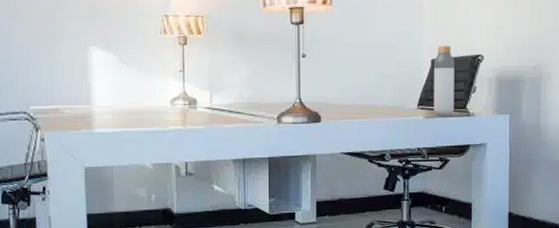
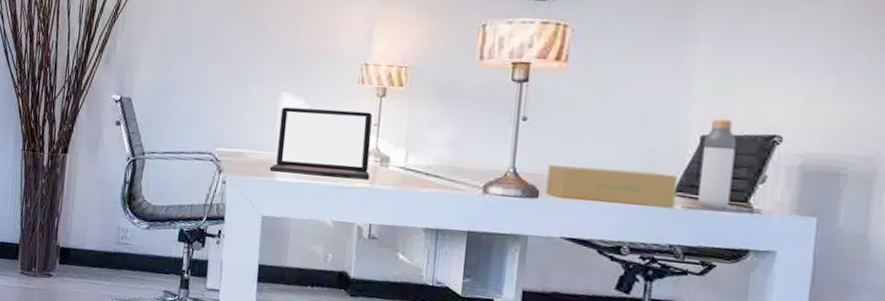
laptop: none [86,60,181,124] -> present [269,107,373,179]
box: none [325,92,418,121] -> present [545,165,678,208]

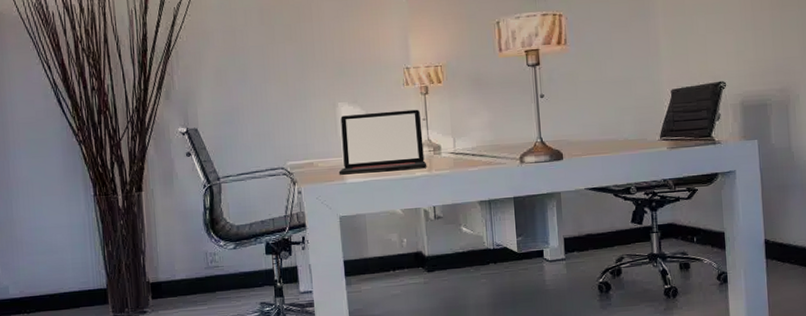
box: present [545,165,678,208] -> none [566,124,662,158]
bottle: present [697,119,737,210] -> none [673,74,699,146]

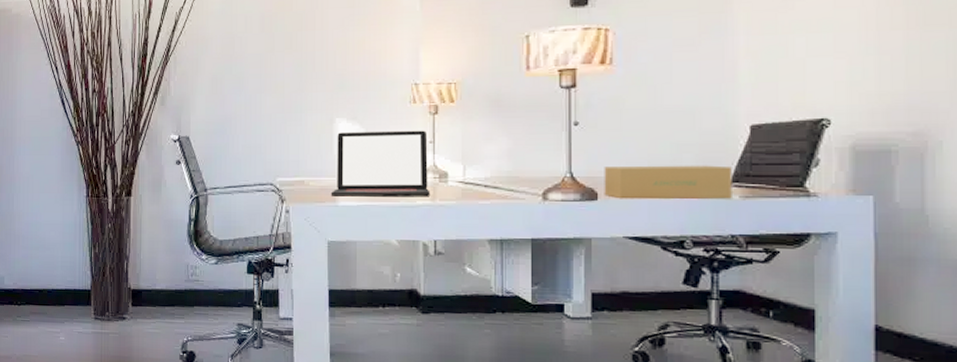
box: none [566,124,662,158] -> present [604,165,732,200]

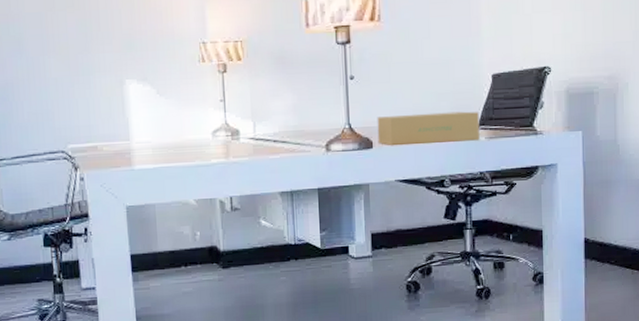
laptop: present [330,130,431,197] -> none [125,89,224,160]

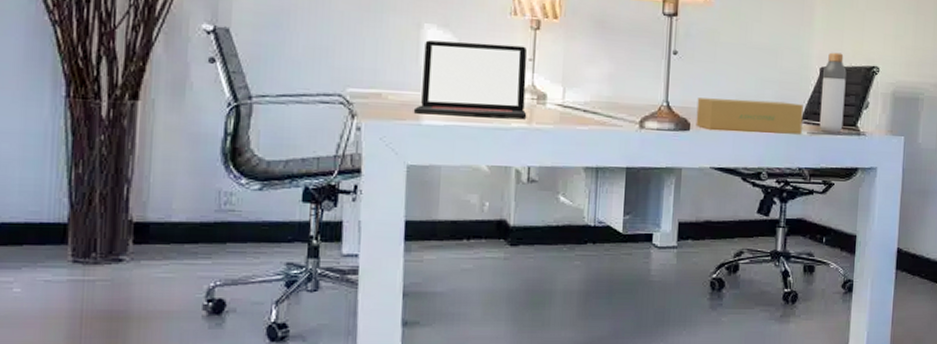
laptop: none [125,89,224,160] -> present [413,40,527,118]
bottle: none [494,58,520,137] -> present [819,52,847,134]

